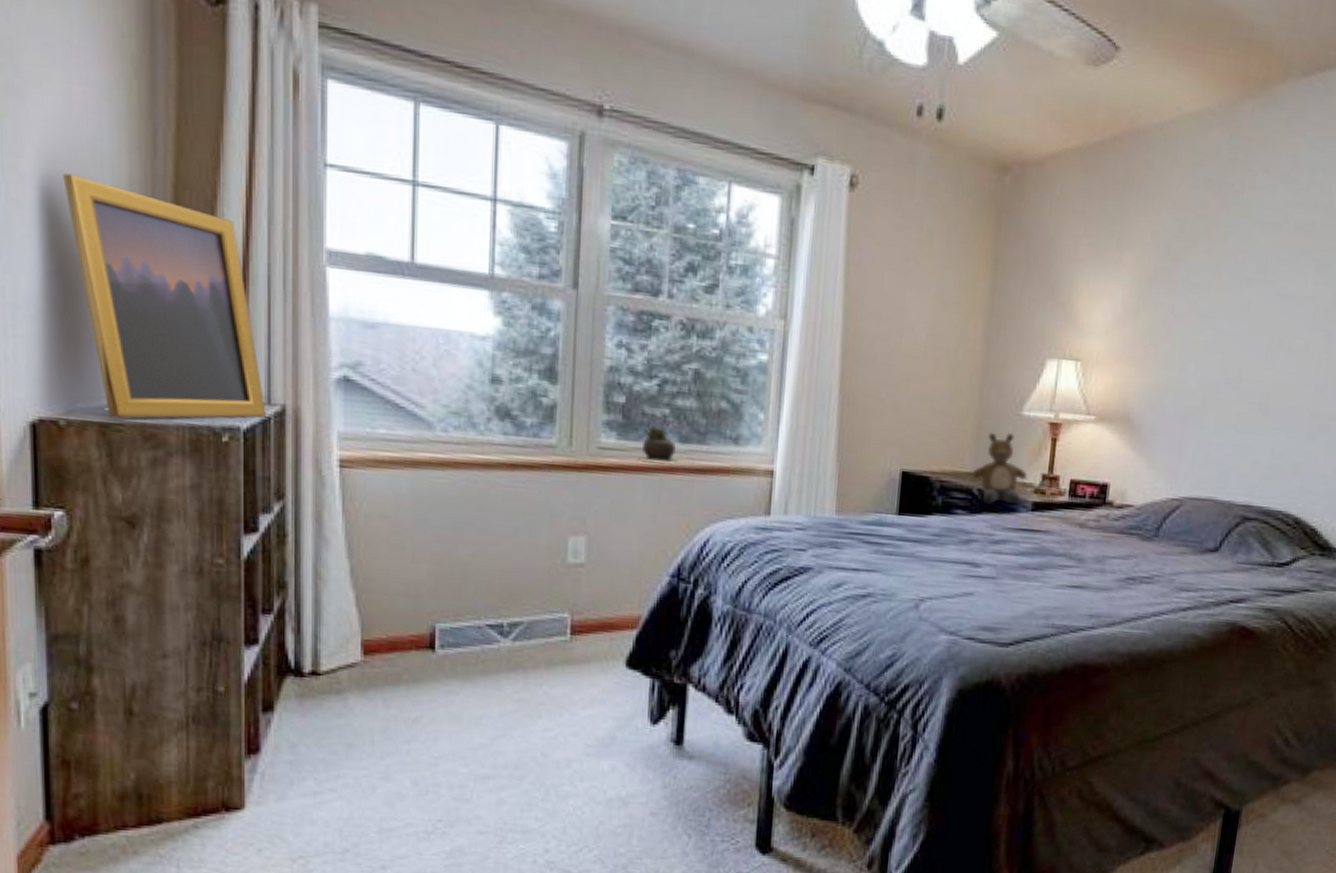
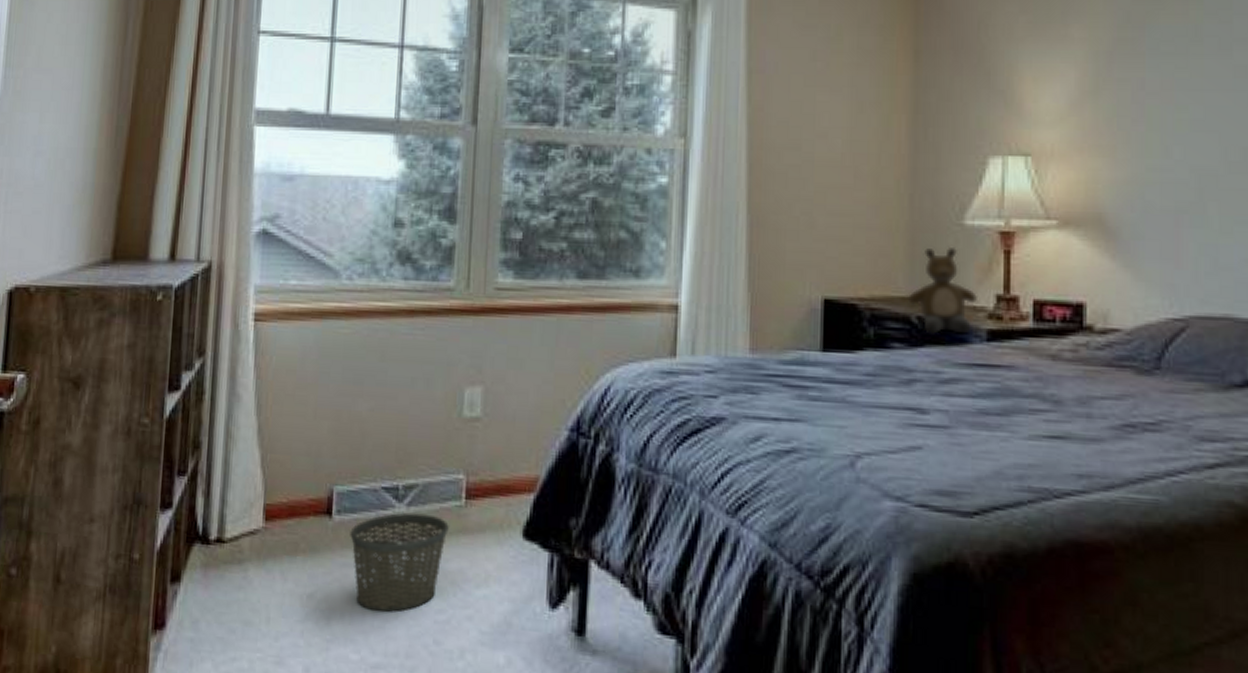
picture frame: present [63,173,268,419] -> none [55,65,196,283]
basket: none [454,647,555,732] -> present [350,512,449,612]
succulent plant: present [638,424,678,463] -> none [535,260,576,302]

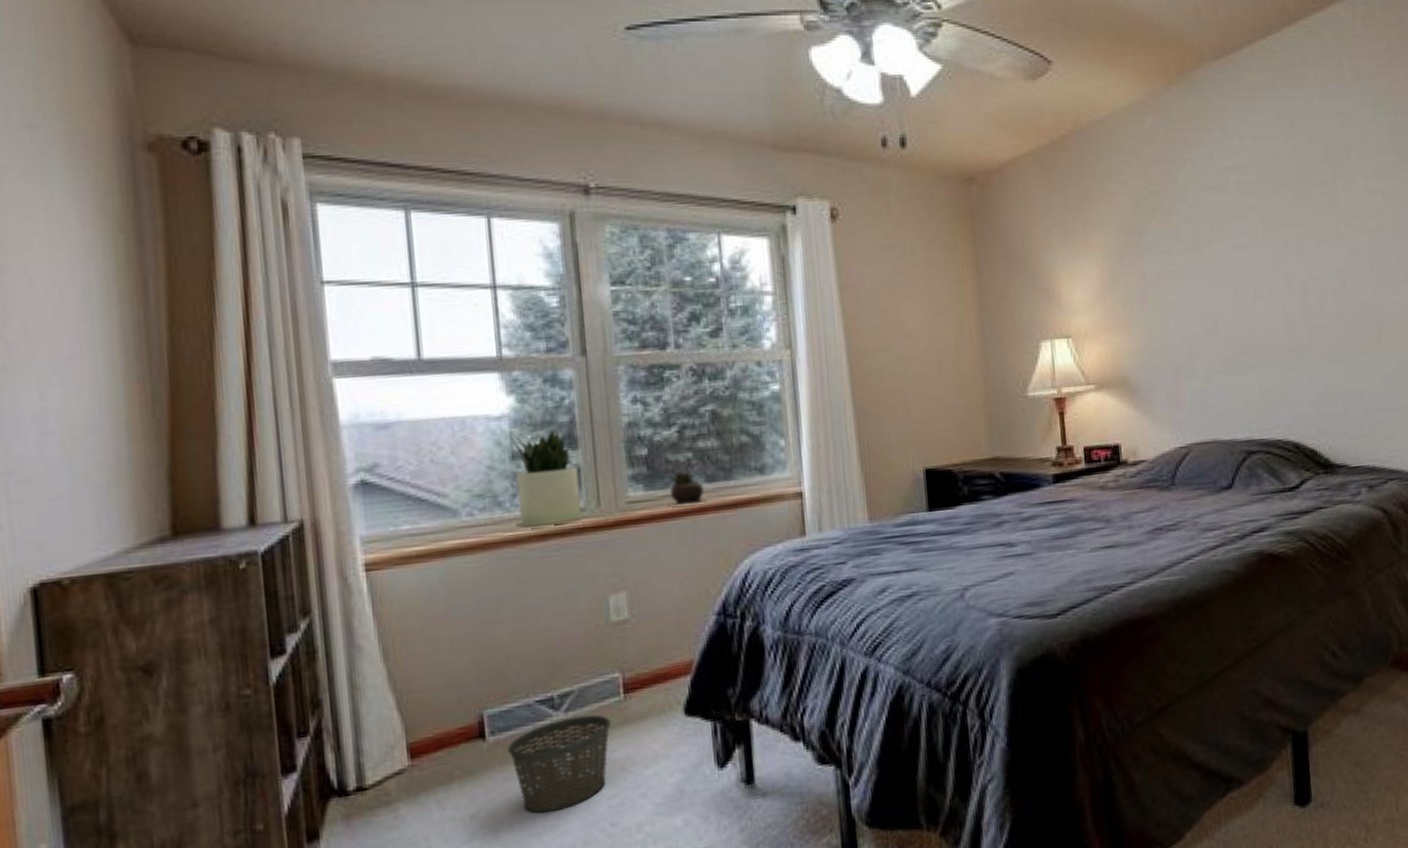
planter: none [386,200,456,303] -> present [510,429,588,529]
succulent plant: none [535,260,576,302] -> present [667,469,707,507]
bear: present [908,248,979,334] -> none [991,415,1044,485]

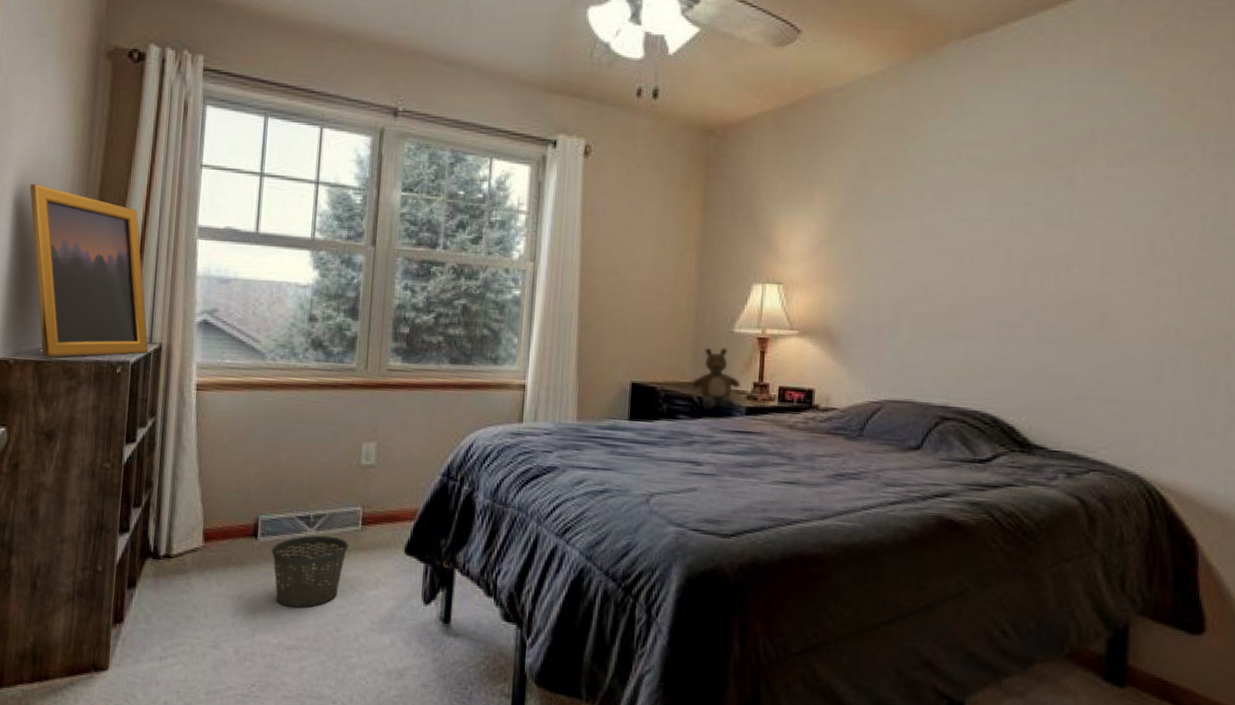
picture frame: none [52,334,285,567] -> present [30,184,149,357]
planter: present [510,429,588,529] -> none [302,301,357,379]
succulent plant: present [667,469,707,507] -> none [418,349,449,381]
bear: none [991,415,1044,485] -> present [692,348,741,410]

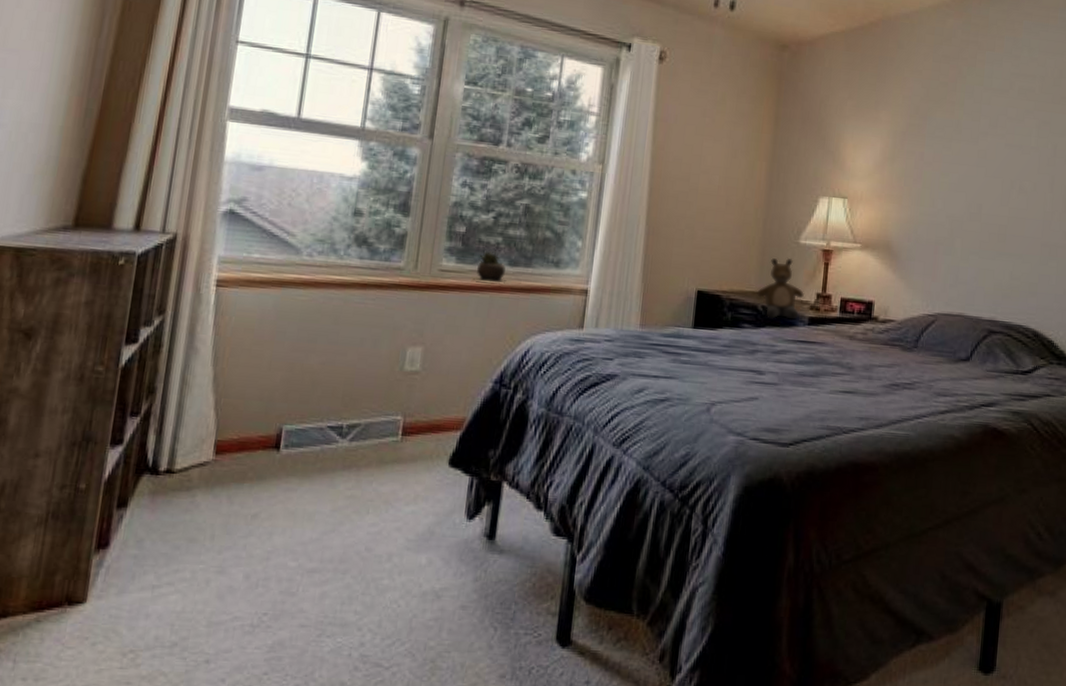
picture frame: present [30,184,149,357] -> none [22,47,161,245]
basket: present [271,535,349,608] -> none [295,446,386,527]
succulent plant: none [418,349,449,381] -> present [472,250,507,283]

